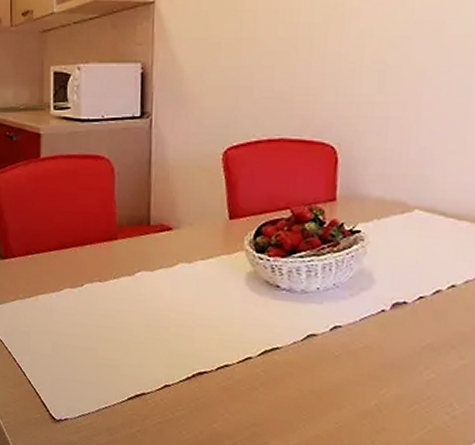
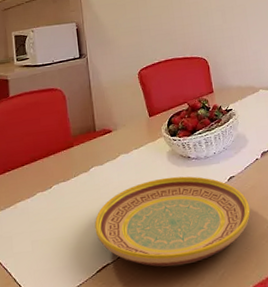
plate: none [132,305,356,422] -> present [94,176,251,267]

